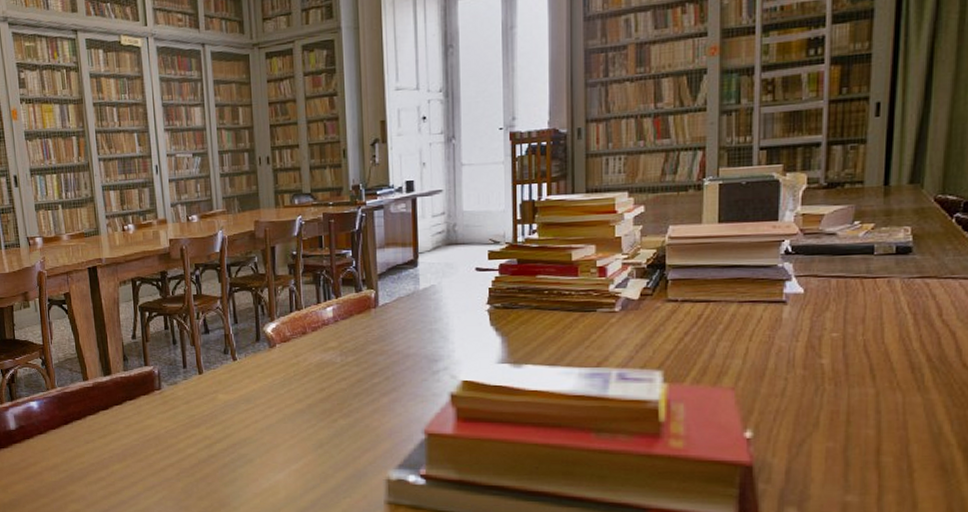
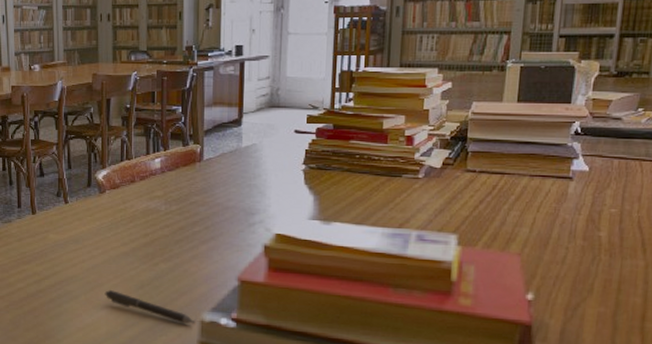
pen: none [281,450,381,484] -> present [104,289,196,324]

